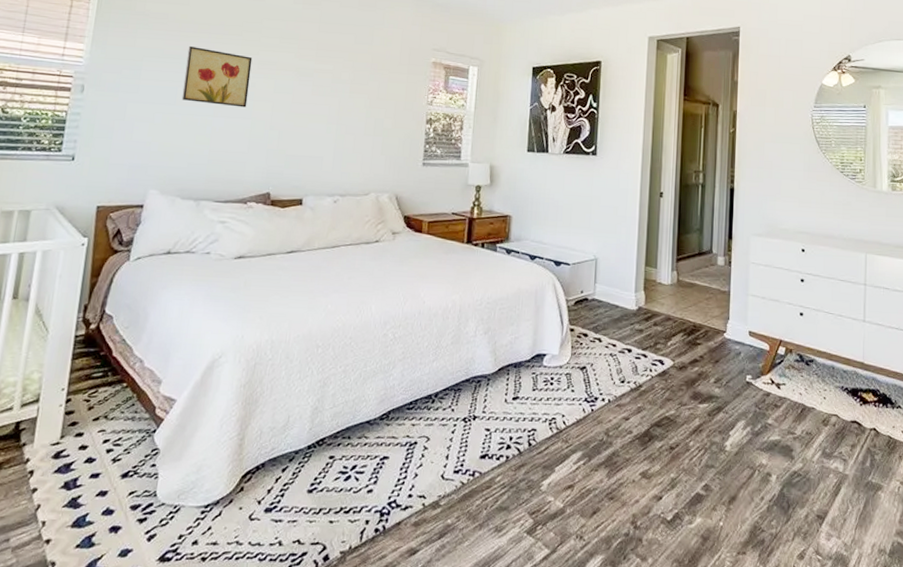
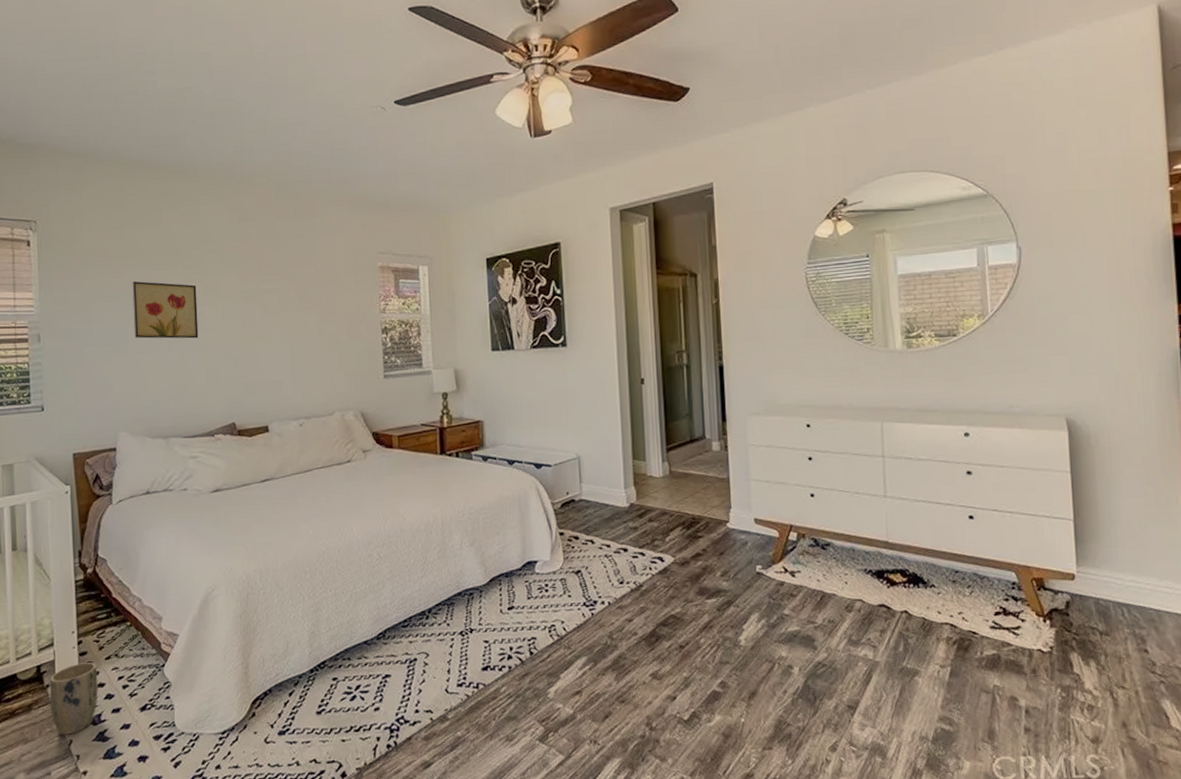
plant pot: none [22,422,83,499] -> present [49,663,98,735]

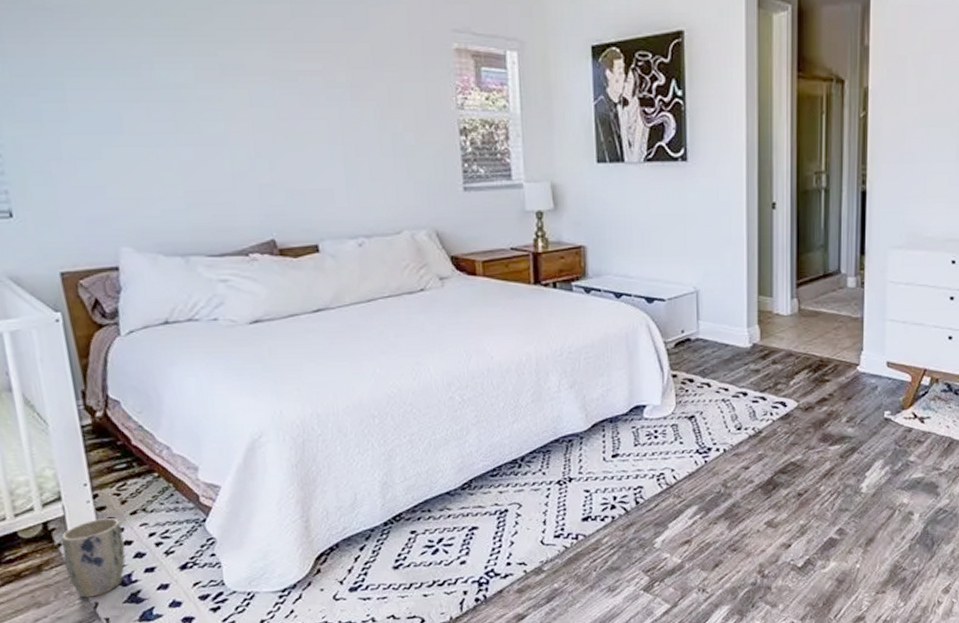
wall art: present [132,281,199,339] -> none [119,49,219,131]

